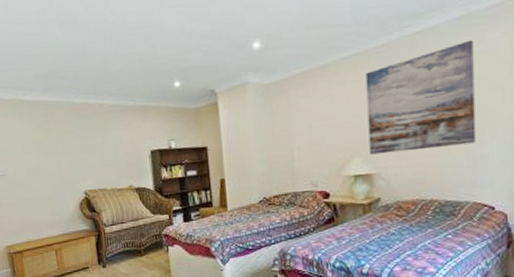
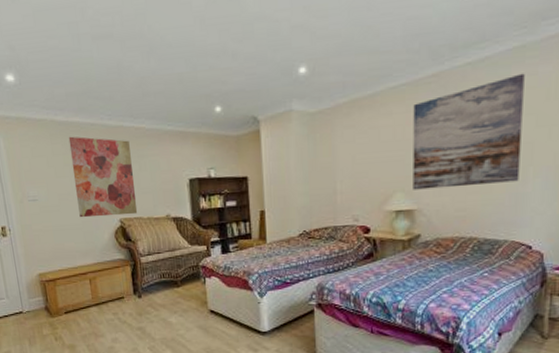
wall art: none [36,114,102,191] -> present [68,136,138,218]

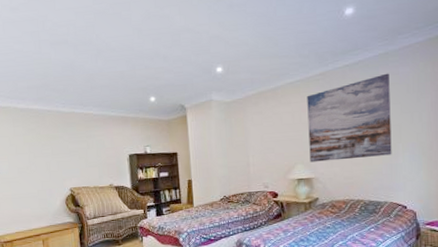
wall art: present [68,136,138,218] -> none [28,120,86,188]

